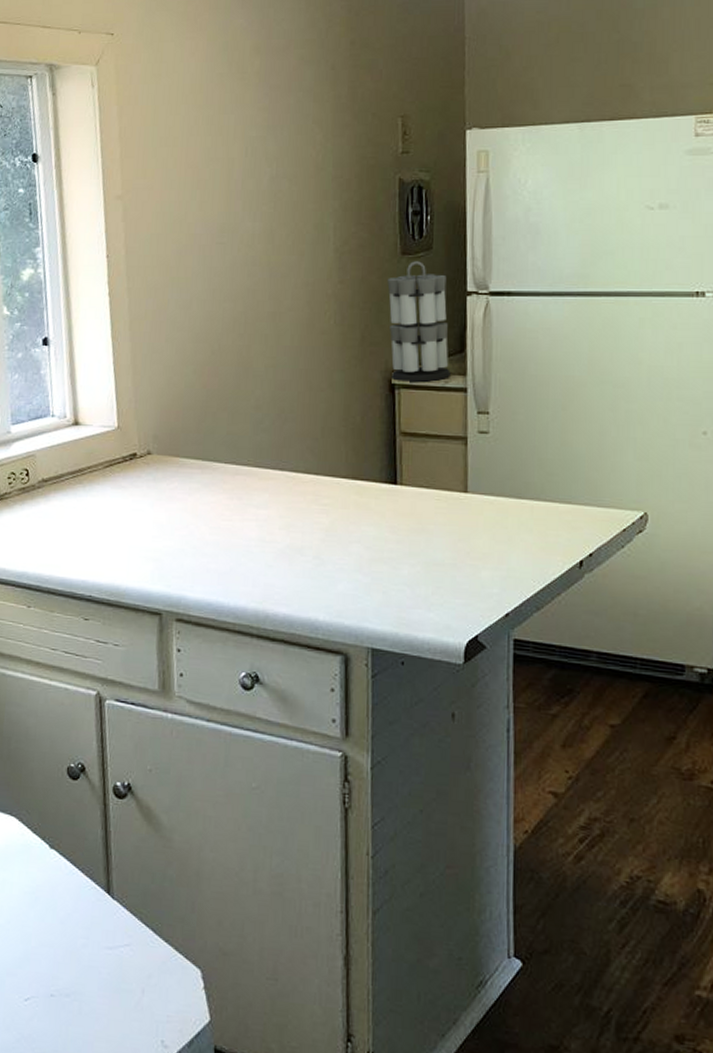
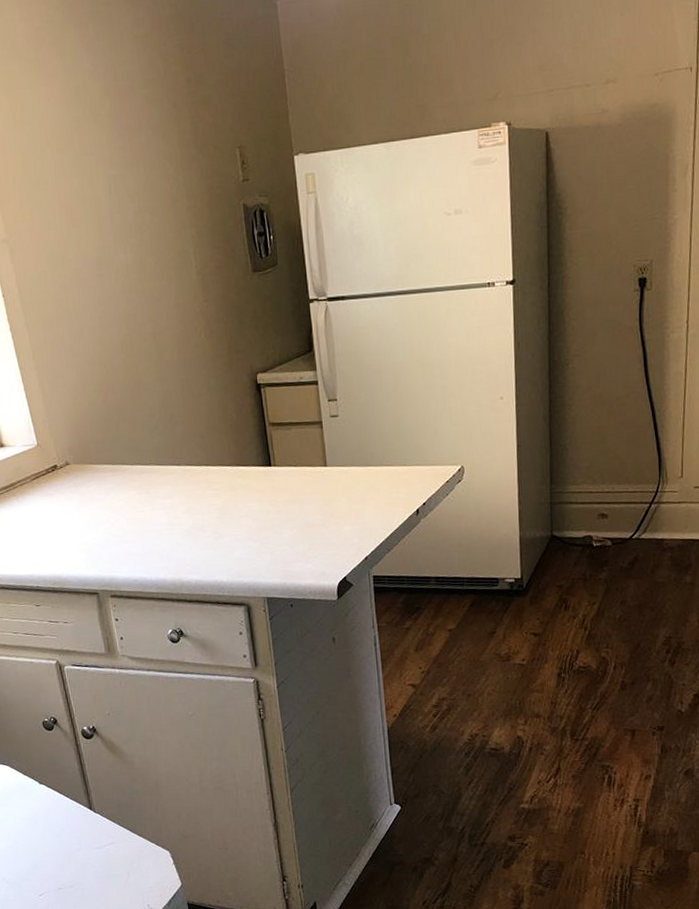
spice rack: present [387,261,451,382] -> none [244,276,304,381]

